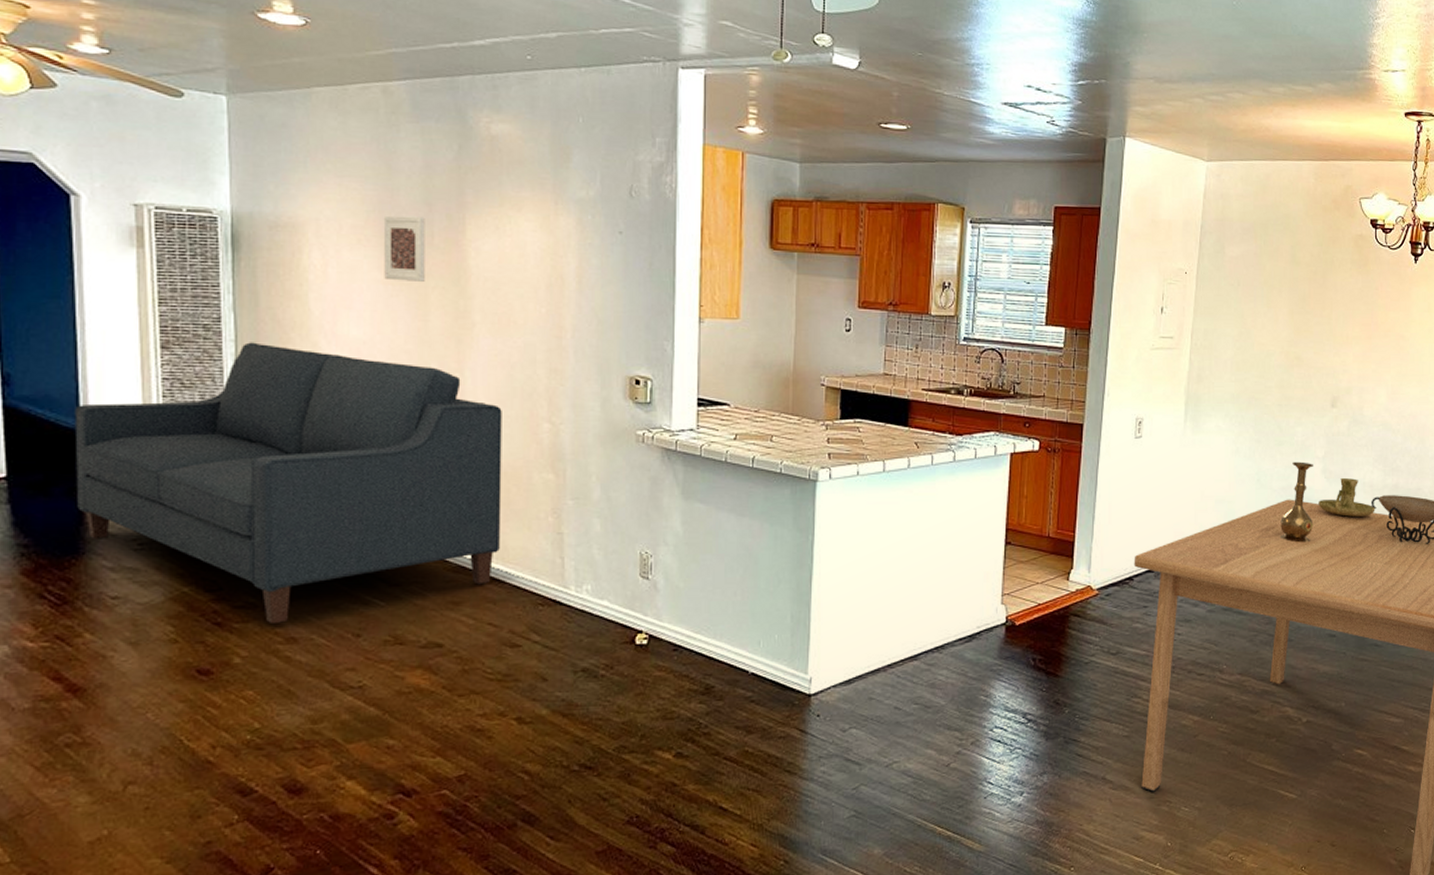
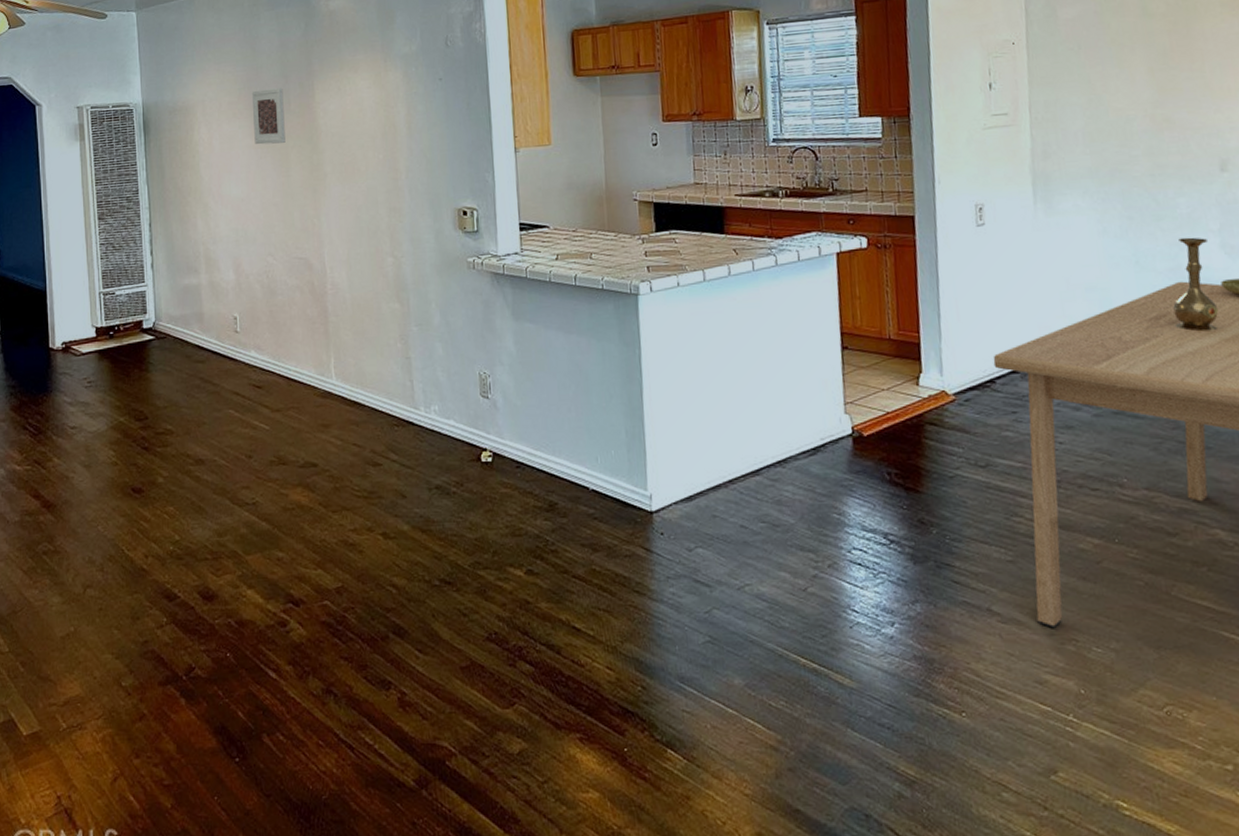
sofa: present [74,342,502,625] -> none [43,208,359,448]

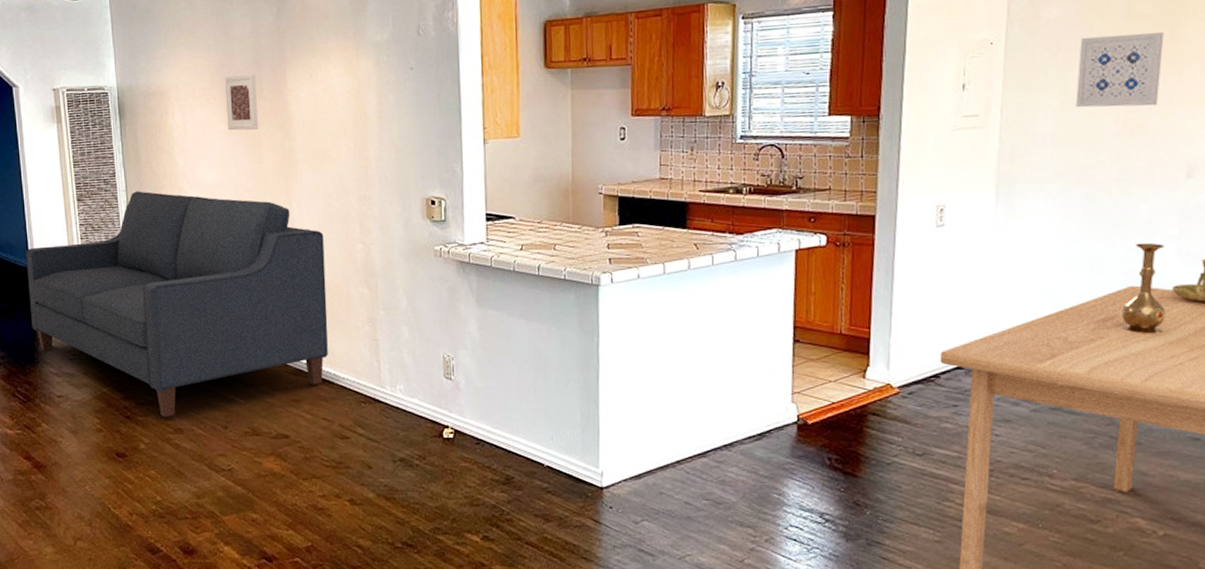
sofa: none [43,208,359,448] -> present [25,191,328,418]
wall art: none [1099,29,1183,105] -> present [1075,31,1164,108]

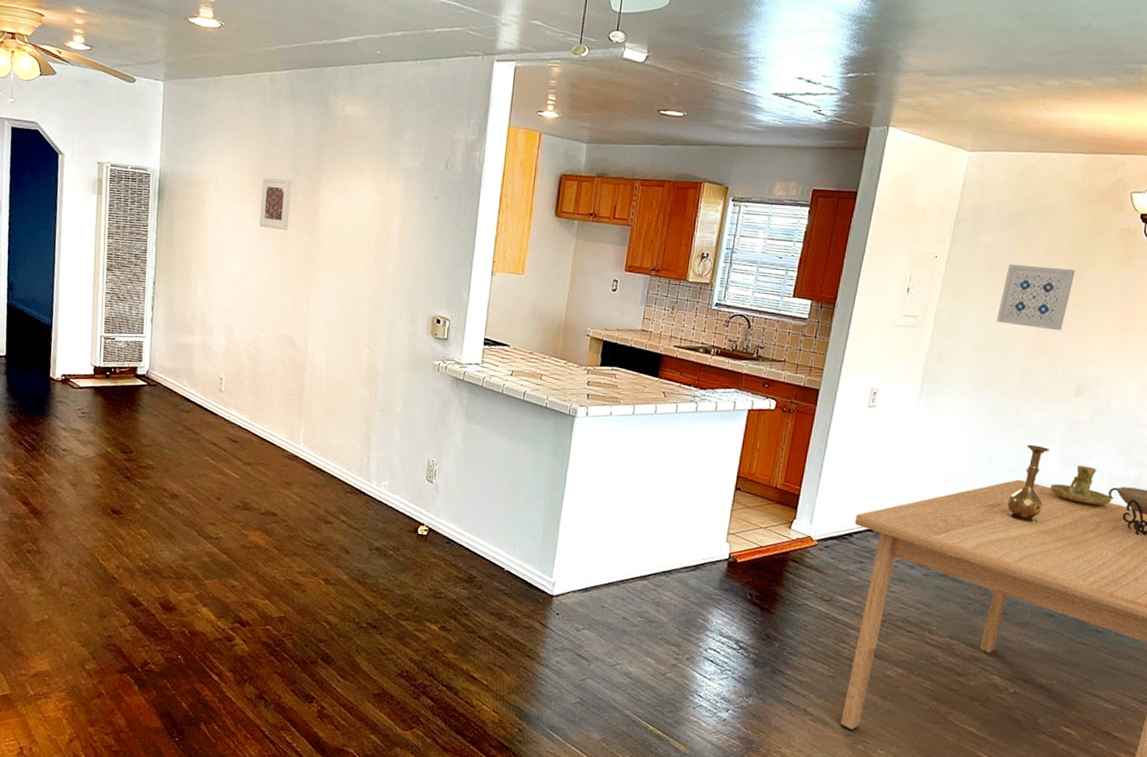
sofa: present [25,191,328,418] -> none [46,269,335,483]

